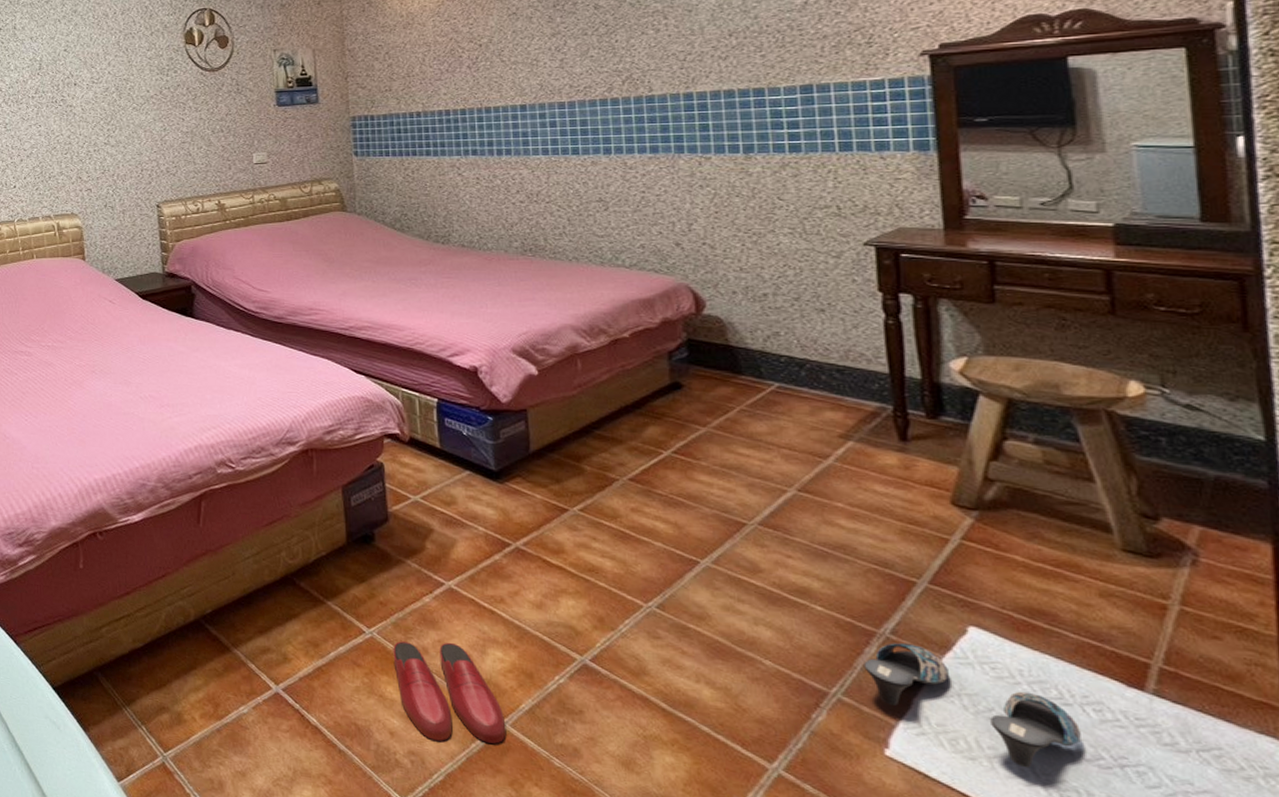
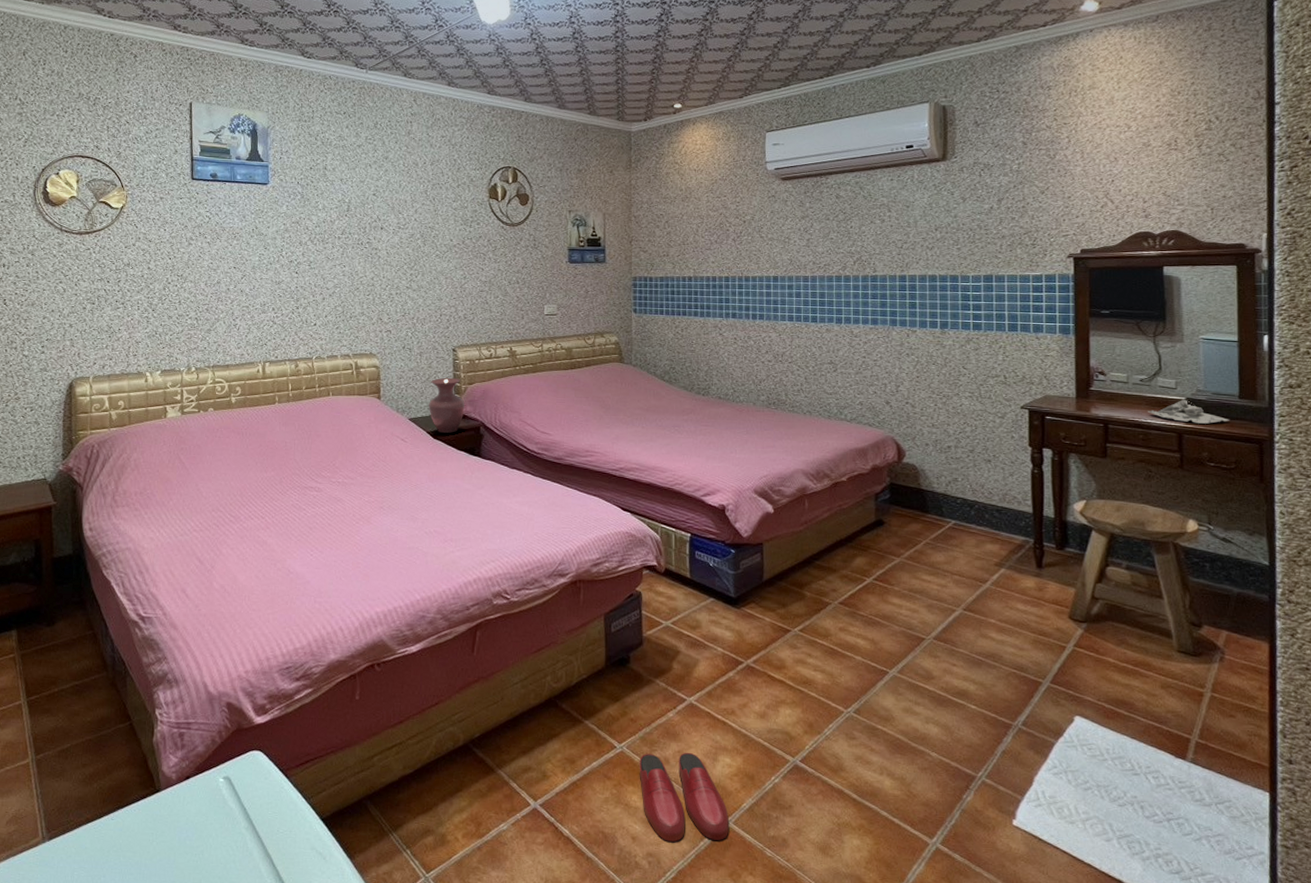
vase: none [135,235,174,294] -> present [429,377,465,434]
slippers: present [864,643,1081,769] -> none [1002,732,1144,827]
tissue: none [1055,226,1187,256] -> present [1148,400,1229,424]

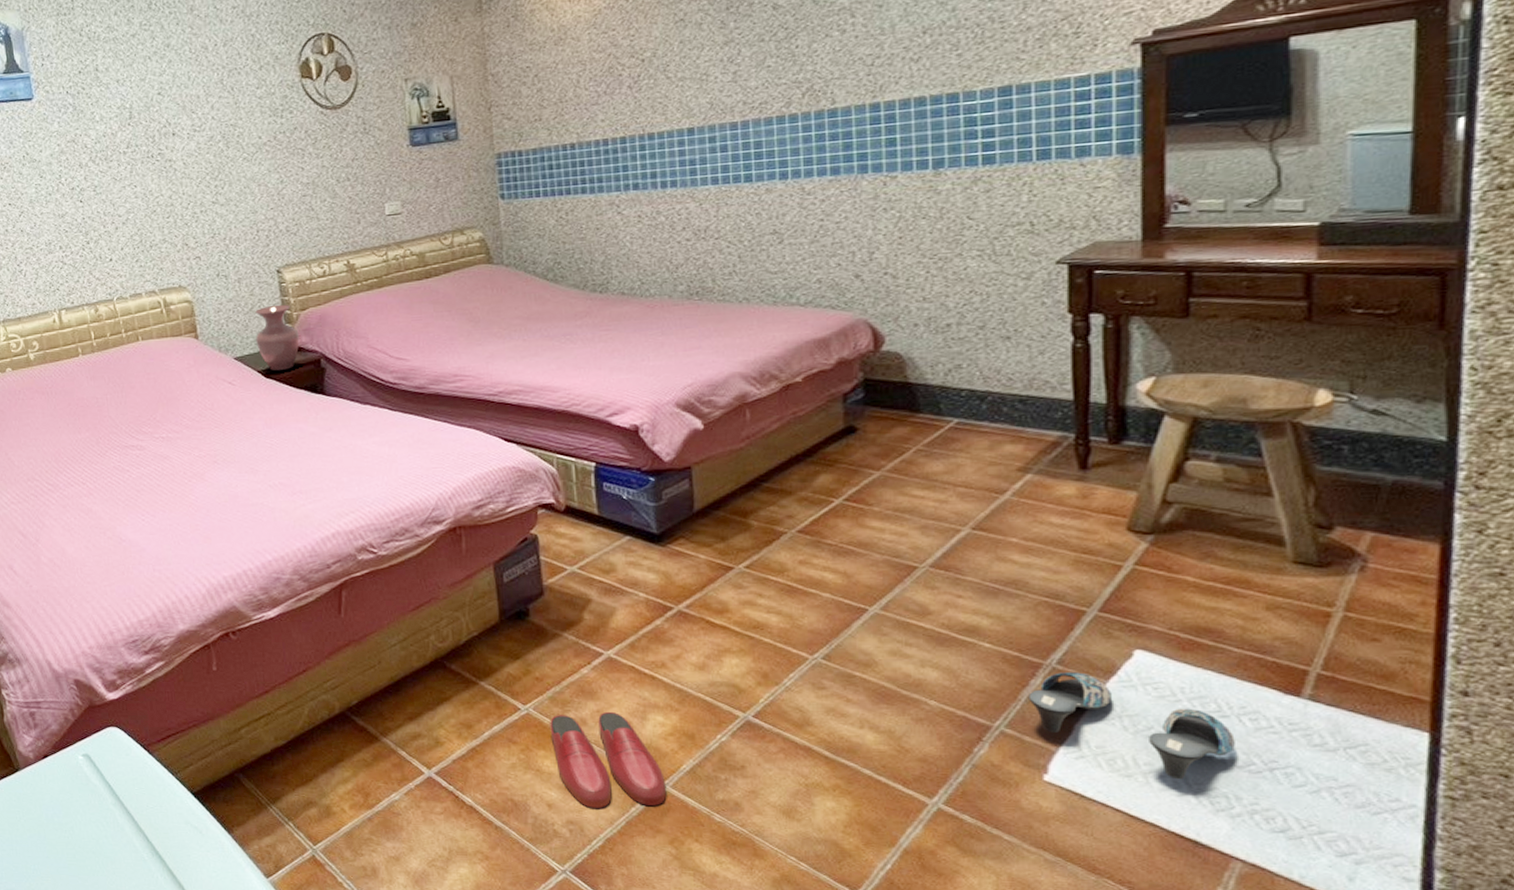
slippers: none [1002,732,1144,827] -> present [1028,672,1235,780]
tissue: present [1148,400,1229,424] -> none [1257,225,1392,257]

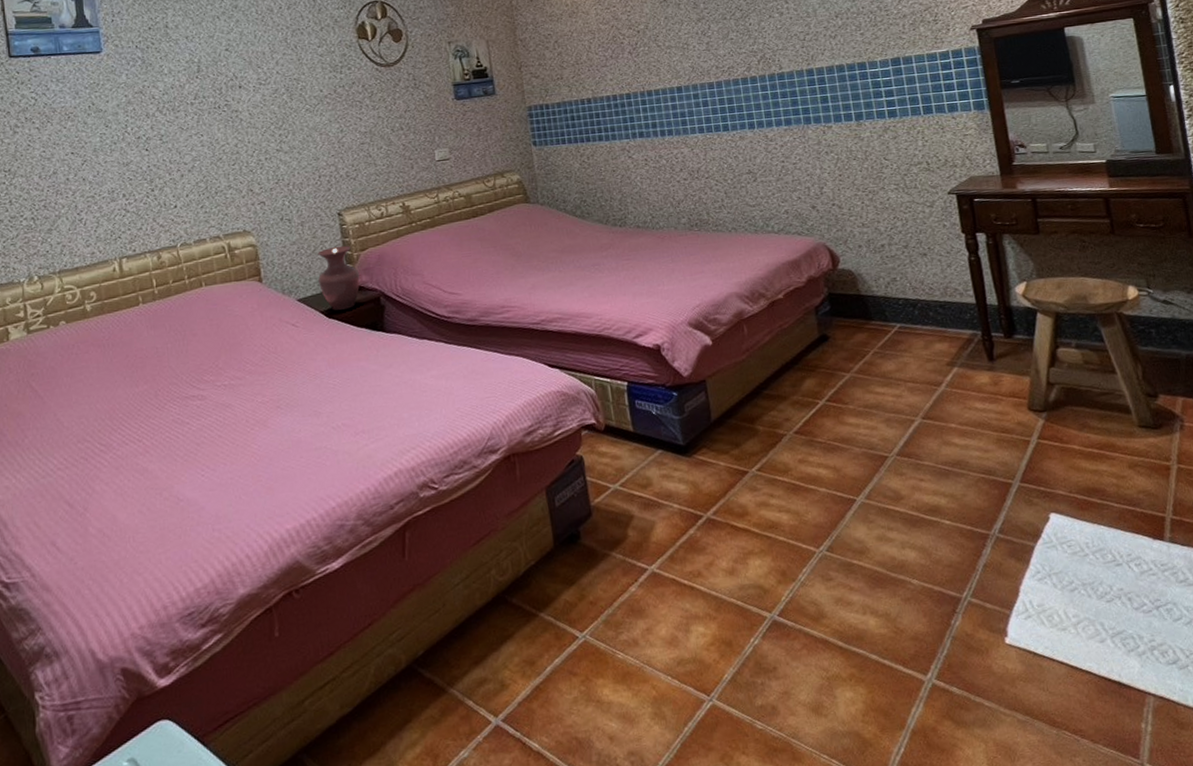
slippers: present [550,711,666,808] -> none [605,628,713,735]
slippers: present [1028,672,1235,780] -> none [983,538,1130,627]

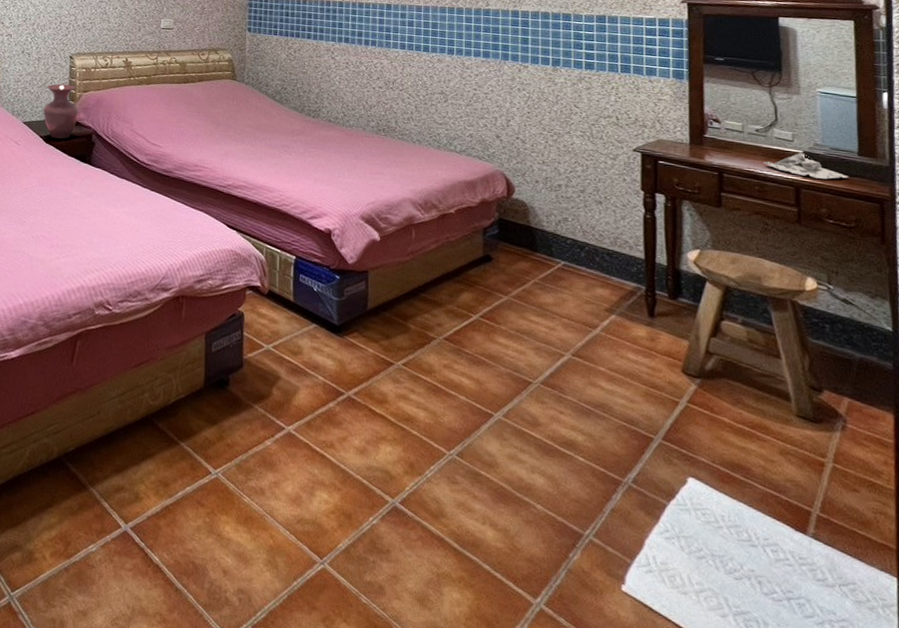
tissue: none [1072,162,1151,186] -> present [764,153,849,179]

